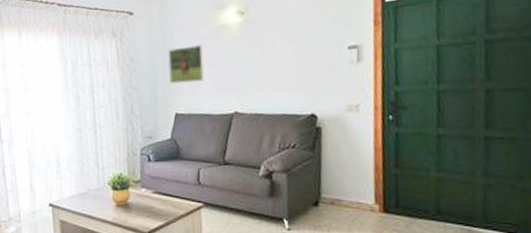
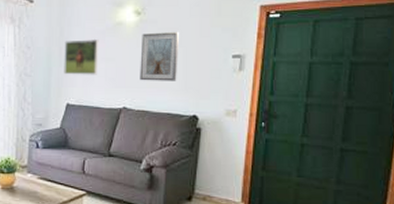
picture frame: none [247,27,290,83] -> present [140,31,180,81]

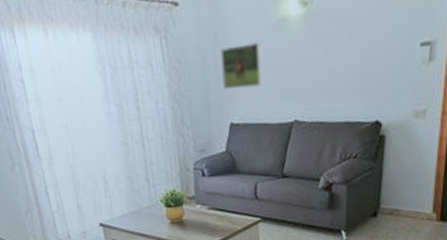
picture frame: present [140,31,180,81] -> none [310,20,356,87]

